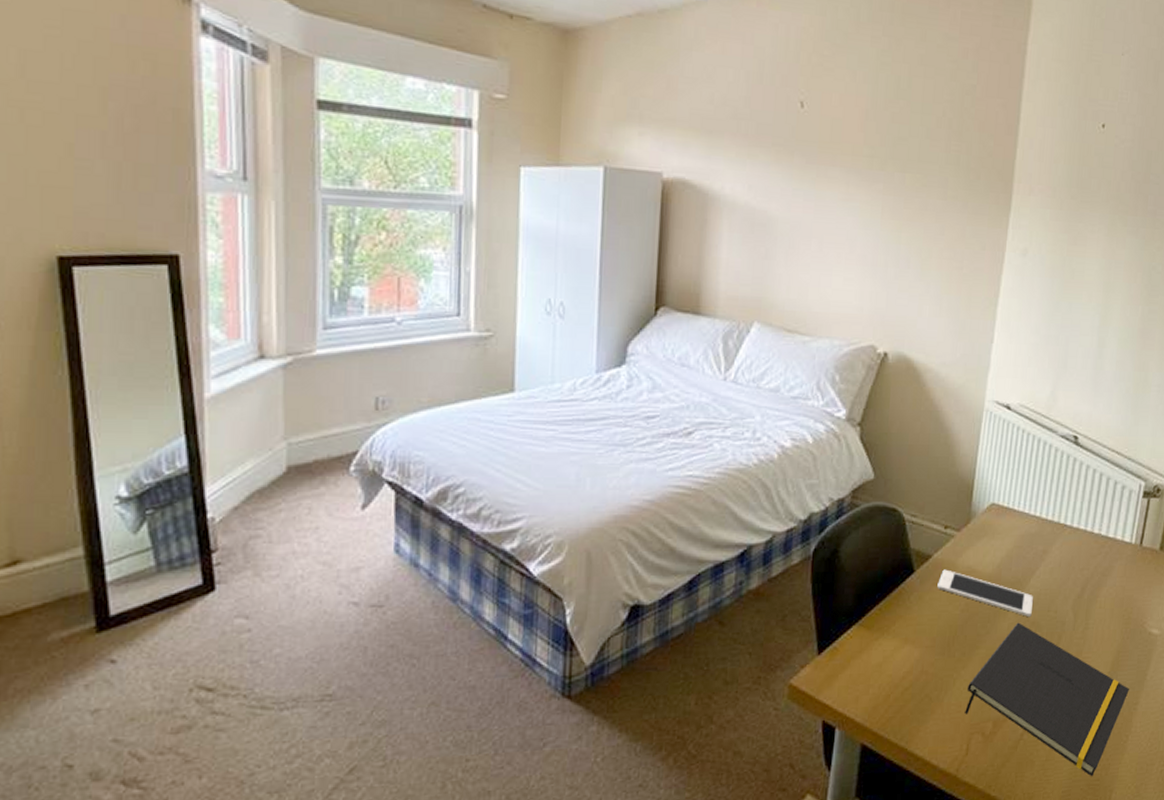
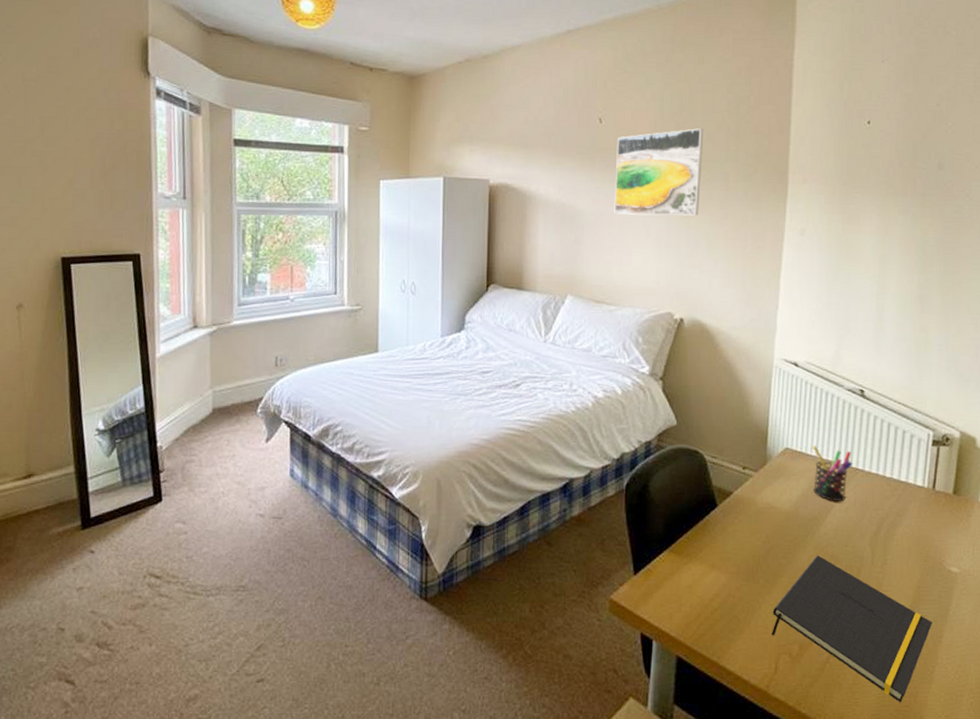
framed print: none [813,121,922,229] -> present [614,128,703,216]
cell phone: present [937,569,1033,617] -> none [739,505,830,550]
pen holder: none [1018,499,1061,562] -> present [812,445,853,501]

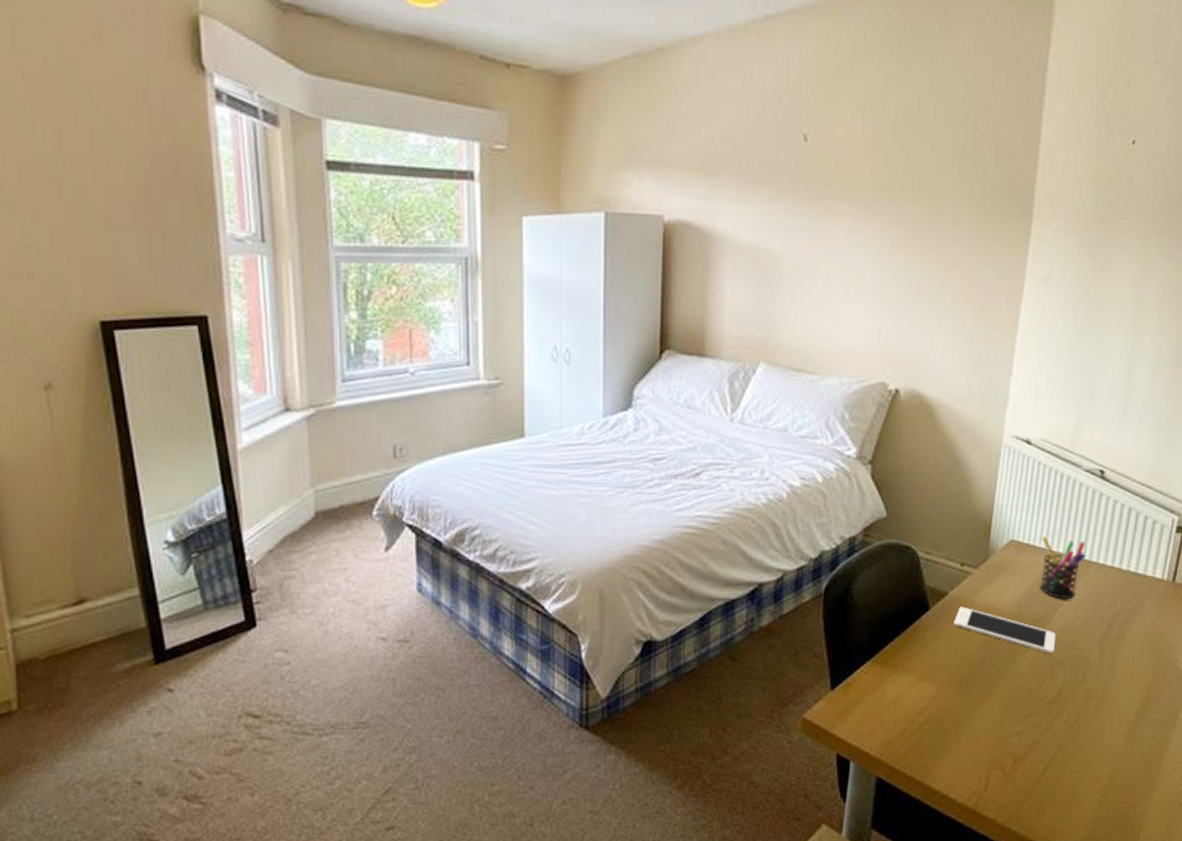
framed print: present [614,128,703,216] -> none [819,149,933,262]
cell phone: none [739,505,830,550] -> present [954,606,1056,654]
notepad: present [772,555,932,703] -> none [983,659,1160,814]

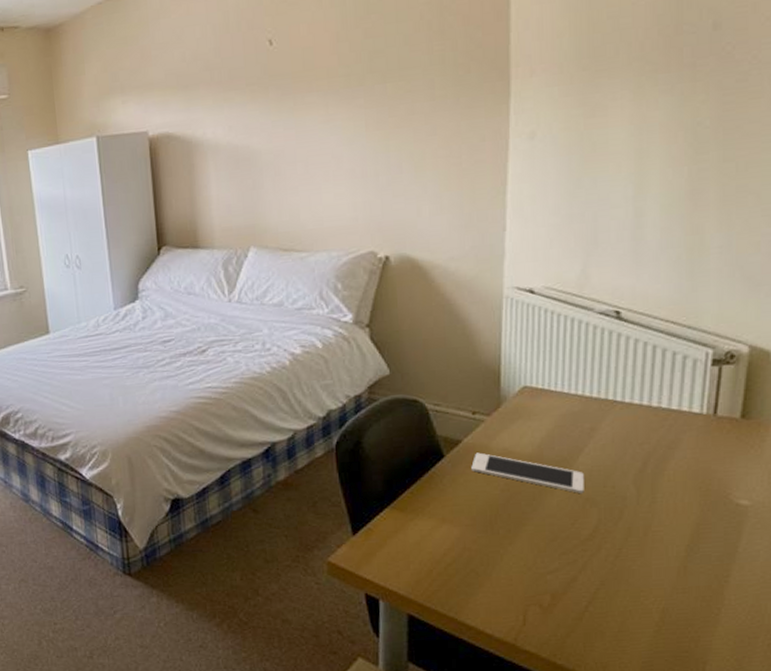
pen holder: present [1040,535,1086,599] -> none [556,379,609,440]

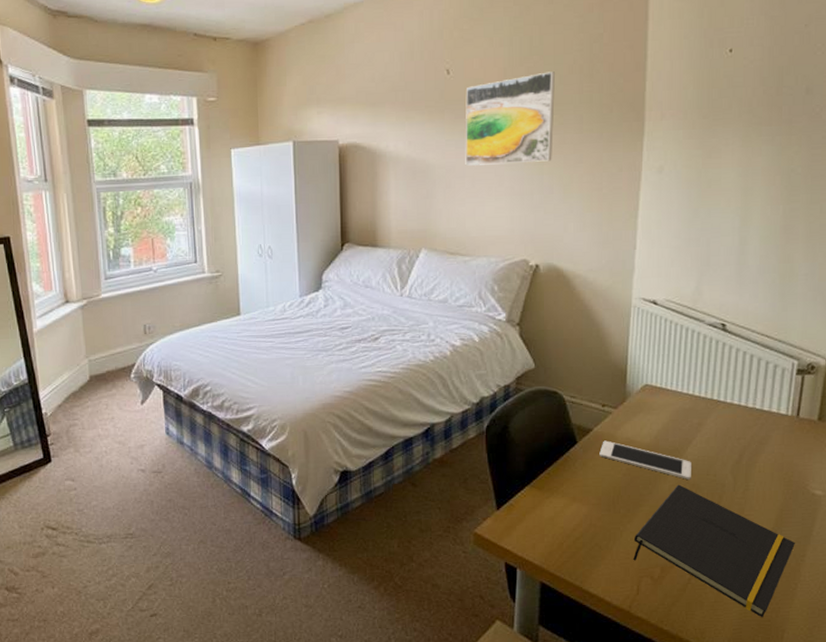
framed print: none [292,31,400,149] -> present [465,71,555,166]
notepad: none [516,499,716,649] -> present [633,484,795,618]

